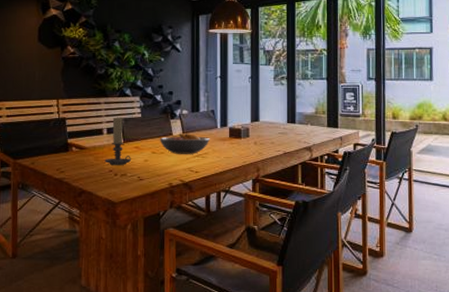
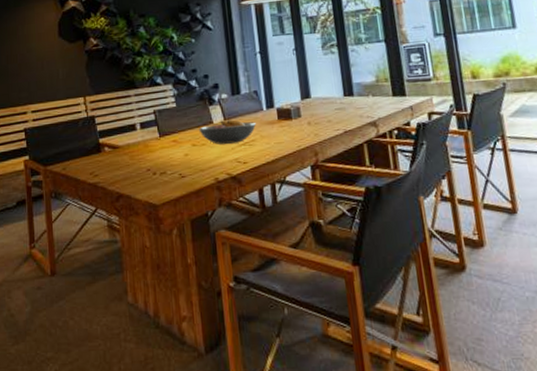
candle holder: present [104,117,131,166] -> none [140,109,170,164]

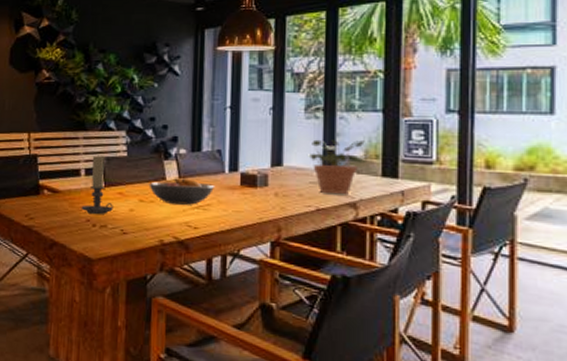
candle holder: none [140,109,170,164] -> present [81,155,113,215]
potted plant: none [329,68,378,117] -> present [306,139,366,194]

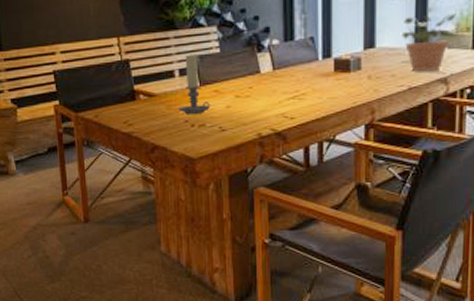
fruit bowl: present [148,178,214,205] -> none [243,69,308,97]

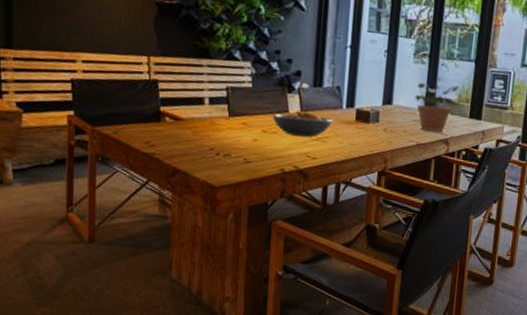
candle holder: present [178,54,210,115] -> none [204,84,237,144]
fruit bowl: none [243,69,308,97] -> present [272,111,332,137]

